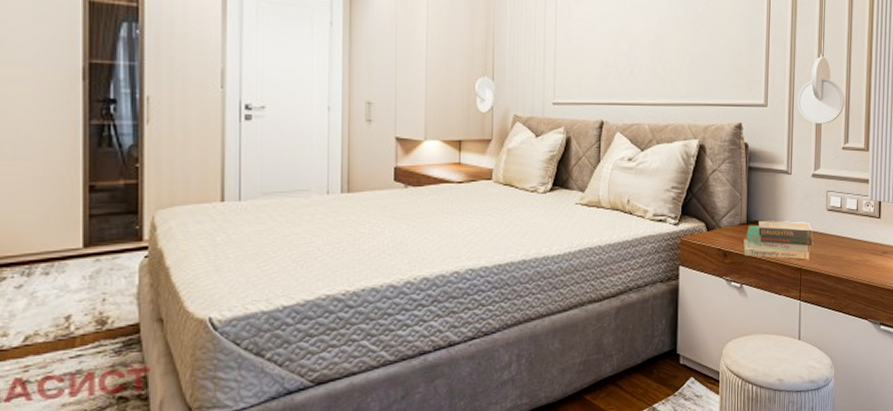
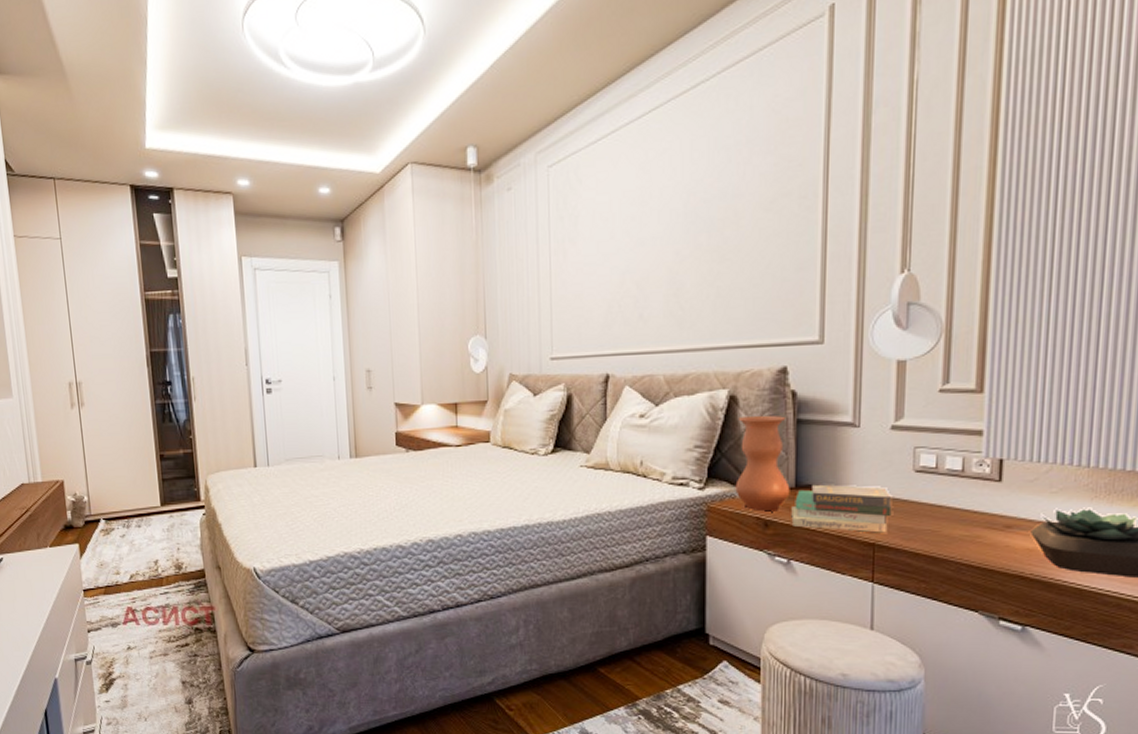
vase: none [702,162,743,244] -> present [735,415,790,512]

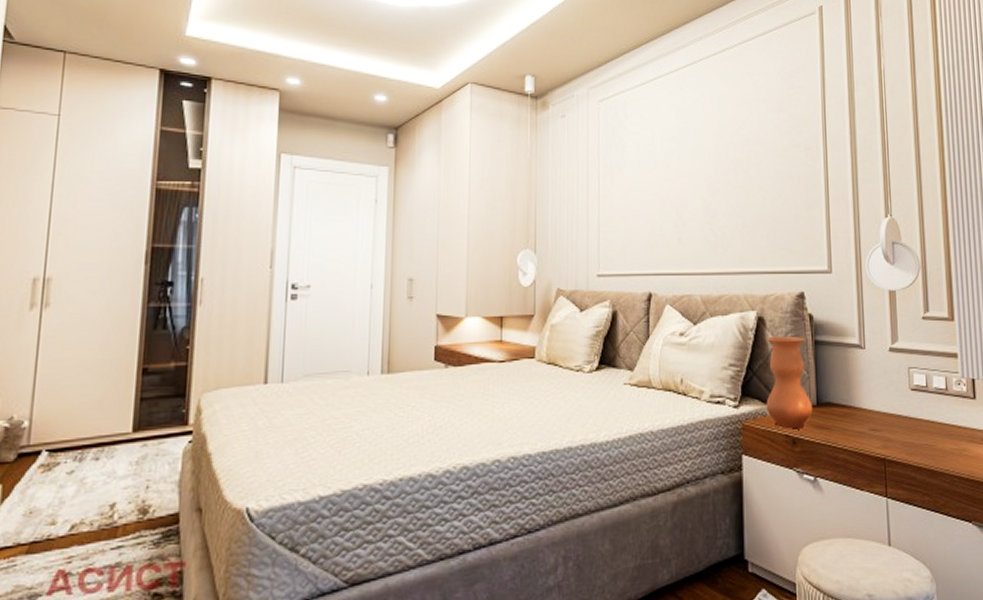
books: present [791,484,892,533] -> none [815,402,896,449]

